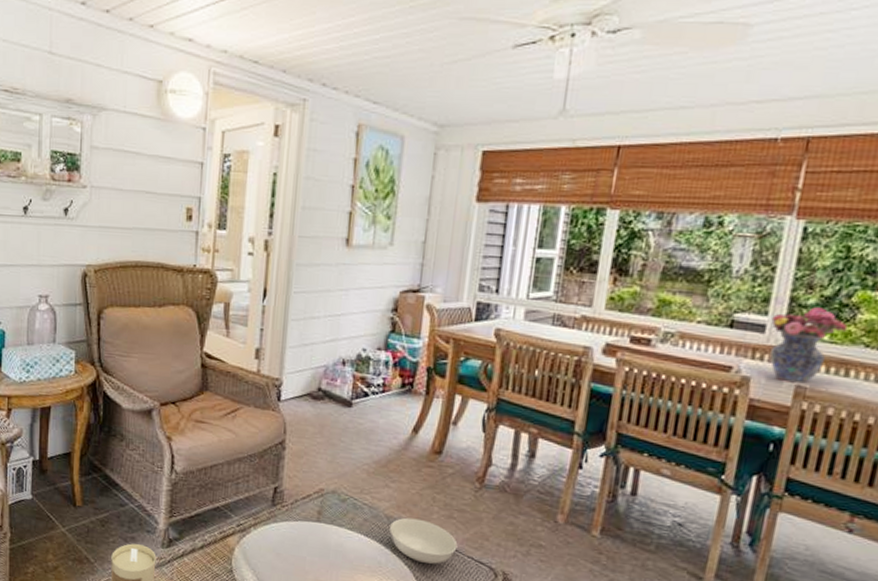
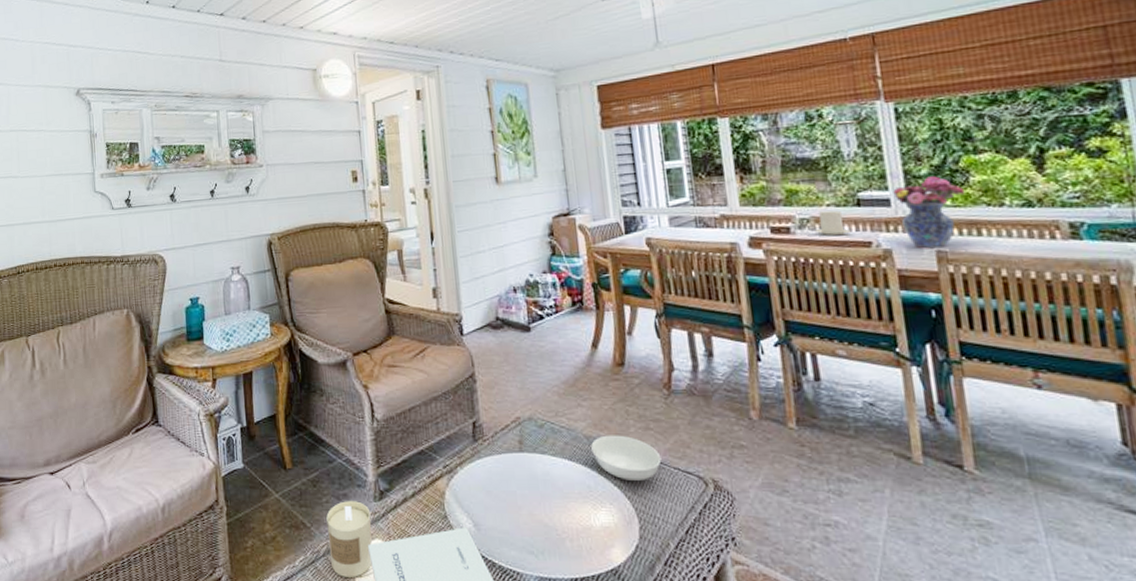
candle: none [676,327,715,356] -> present [815,210,852,236]

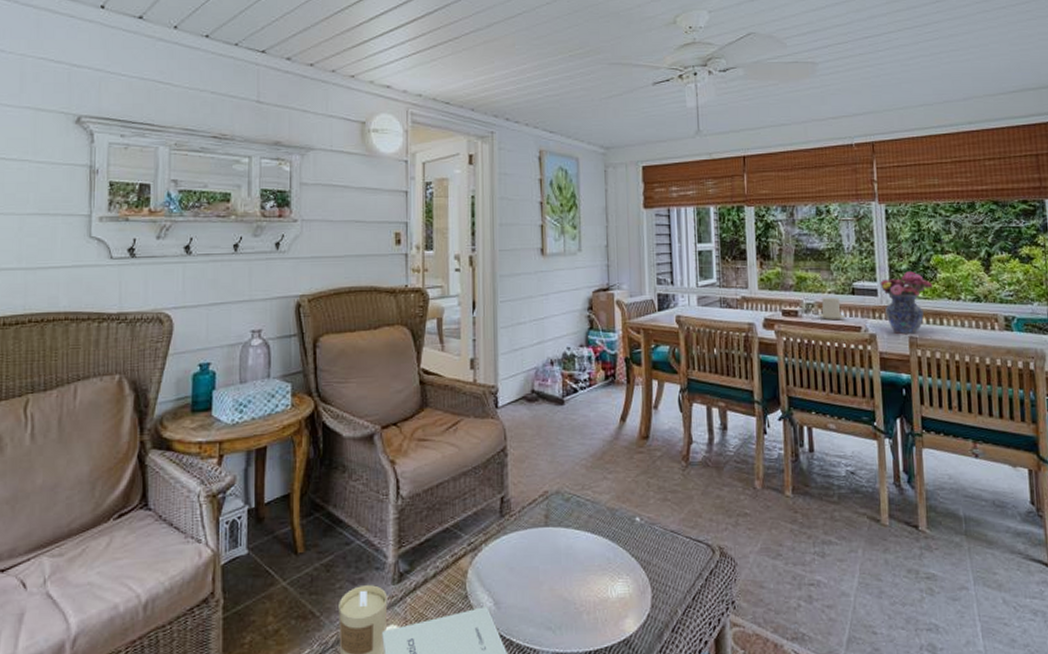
bowl: present [591,435,662,482] -> none [613,506,676,552]

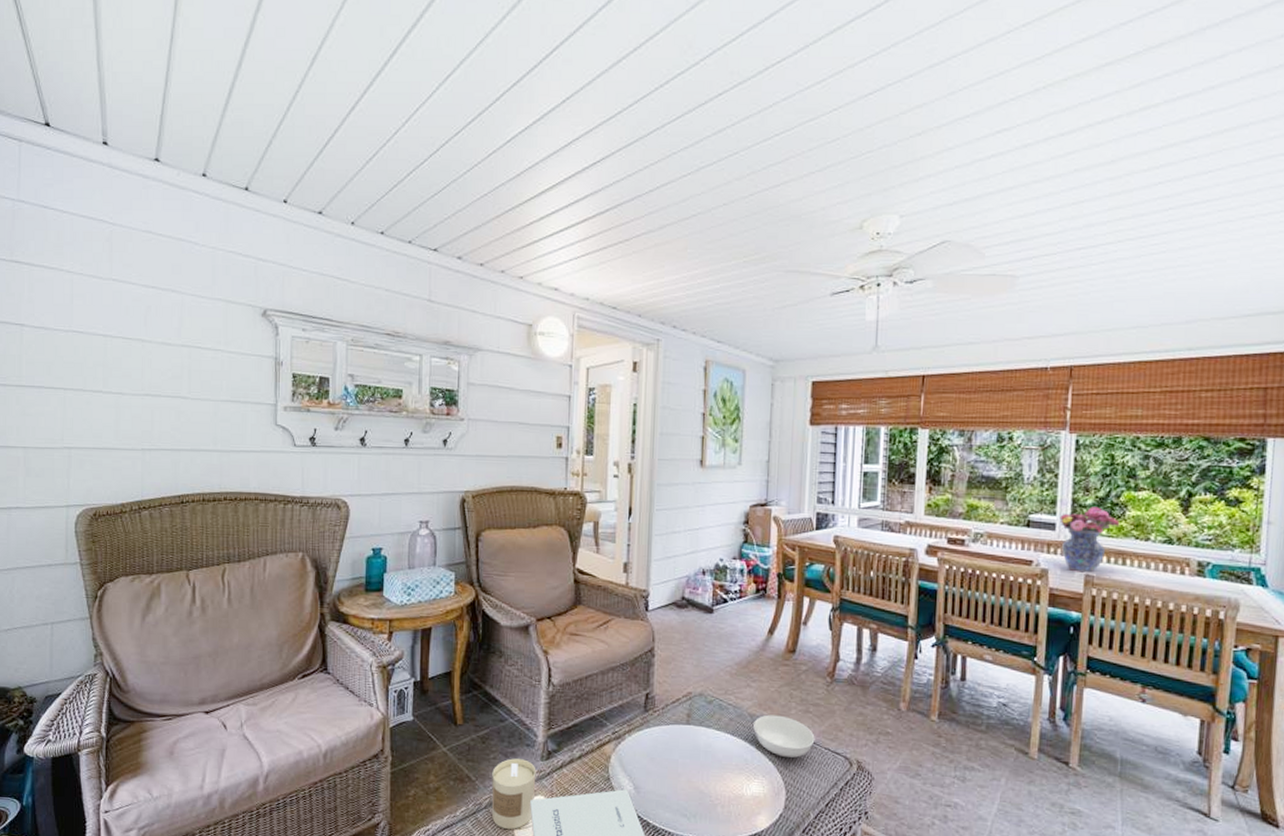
bowl: none [613,506,676,552] -> present [753,714,815,759]
candle: present [818,297,847,321] -> none [986,528,1018,552]

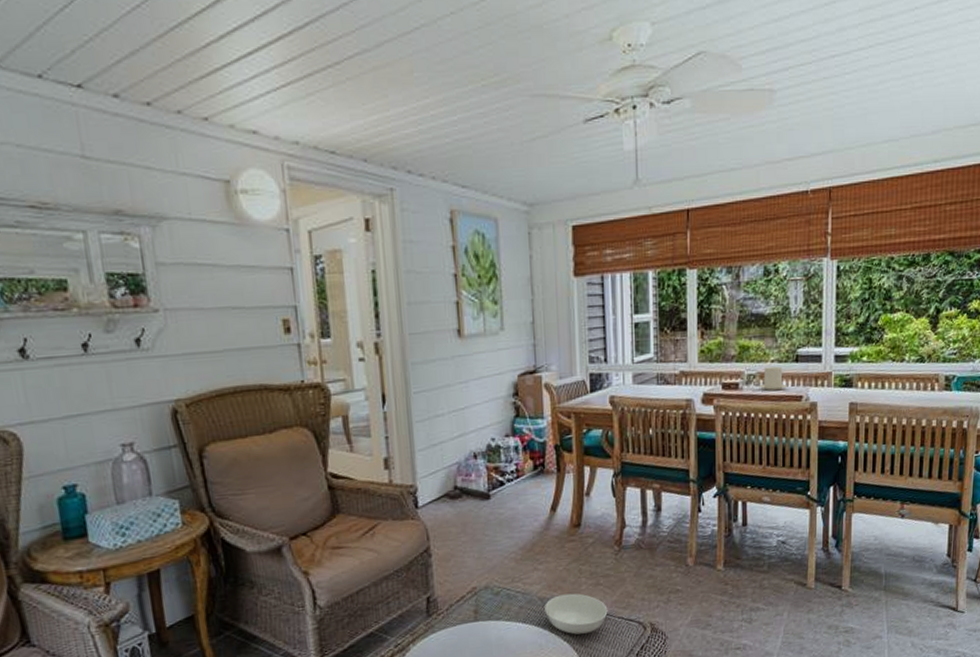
candle: none [986,528,1018,552] -> present [759,366,788,391]
flower arrangement: present [1059,507,1120,573] -> none [825,333,879,402]

